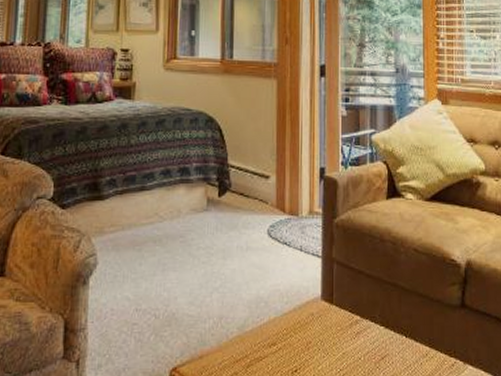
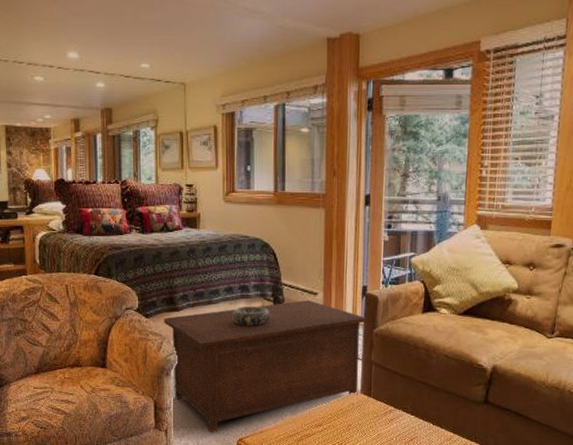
cabinet: none [83,185,324,363] -> present [163,300,366,434]
decorative bowl: none [168,192,215,217] -> present [231,306,271,326]

